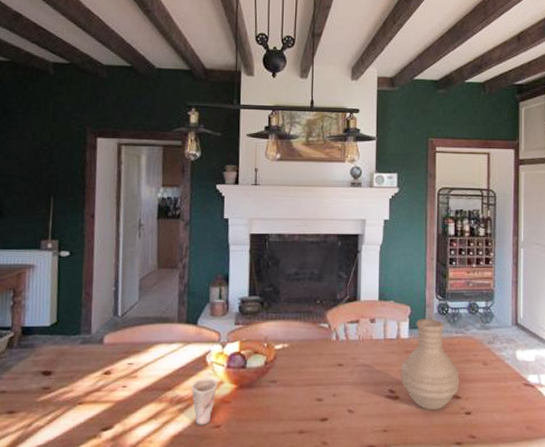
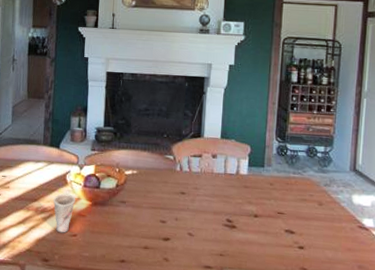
vase: present [400,318,460,410] -> none [238,157,295,242]

